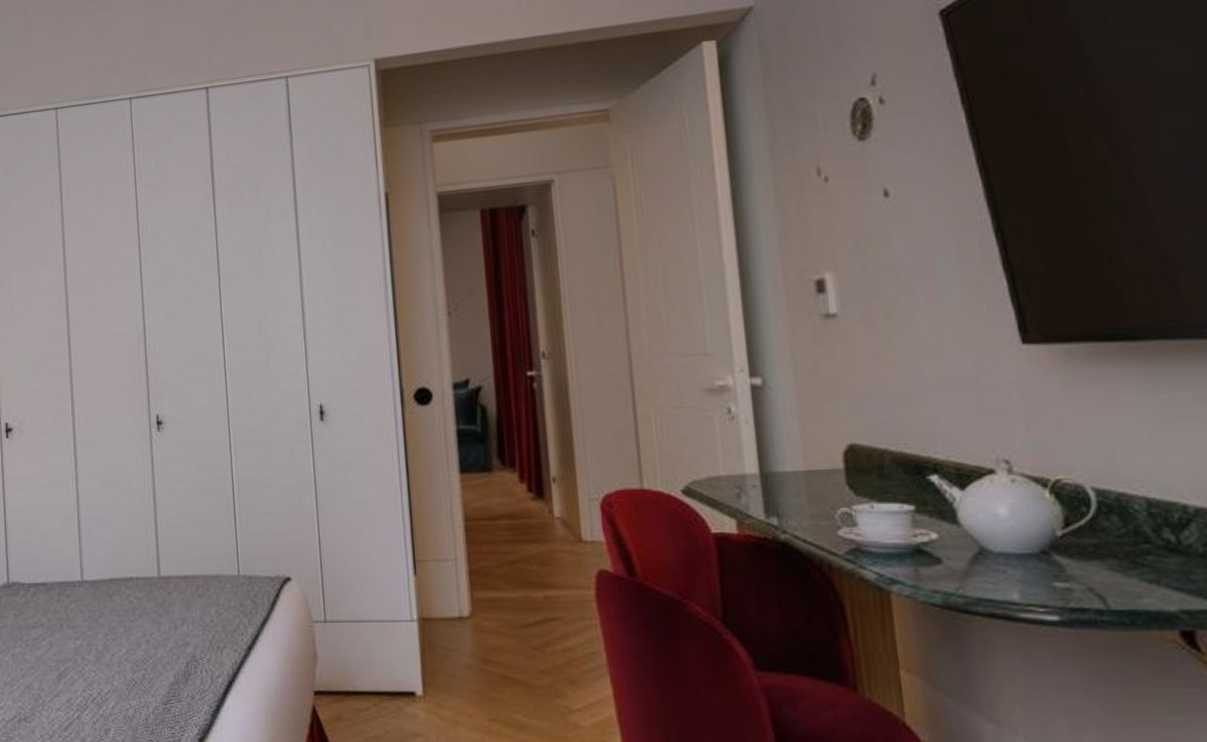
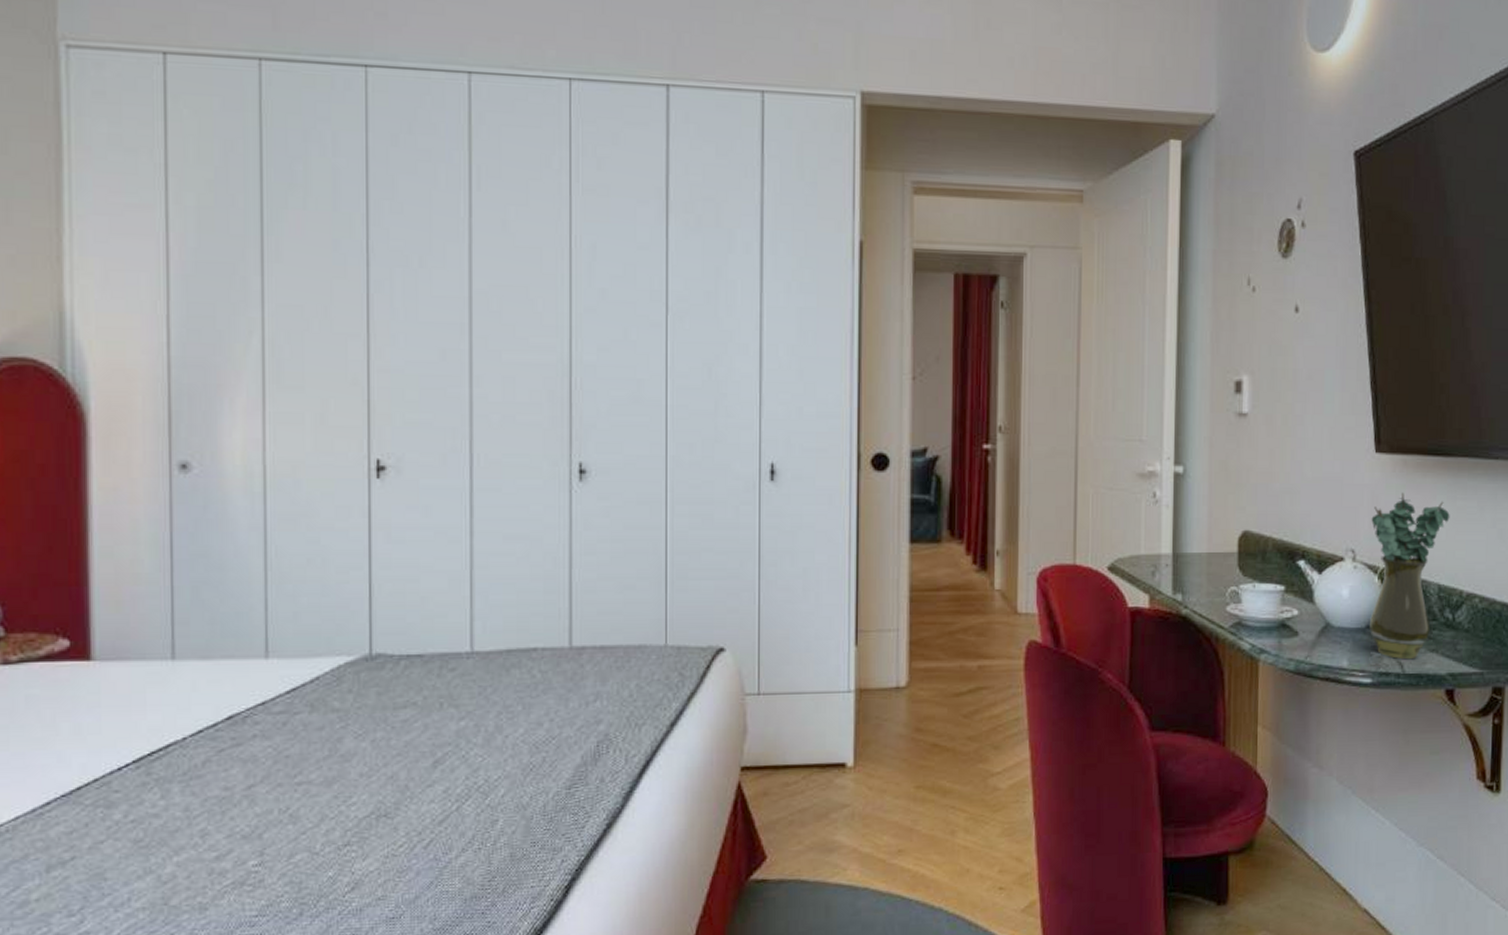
vase: none [1028,388,1151,593] -> present [1370,492,1450,660]

